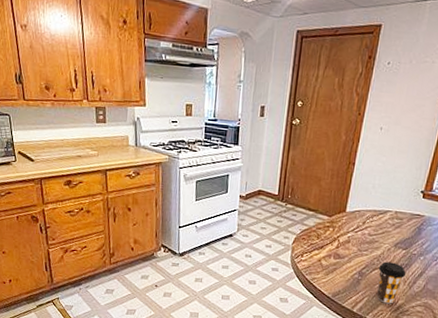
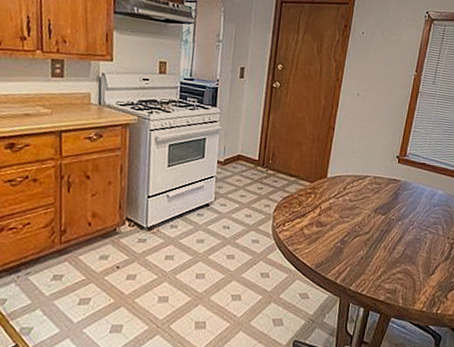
coffee cup: present [376,261,406,304] -> none [359,228,386,272]

